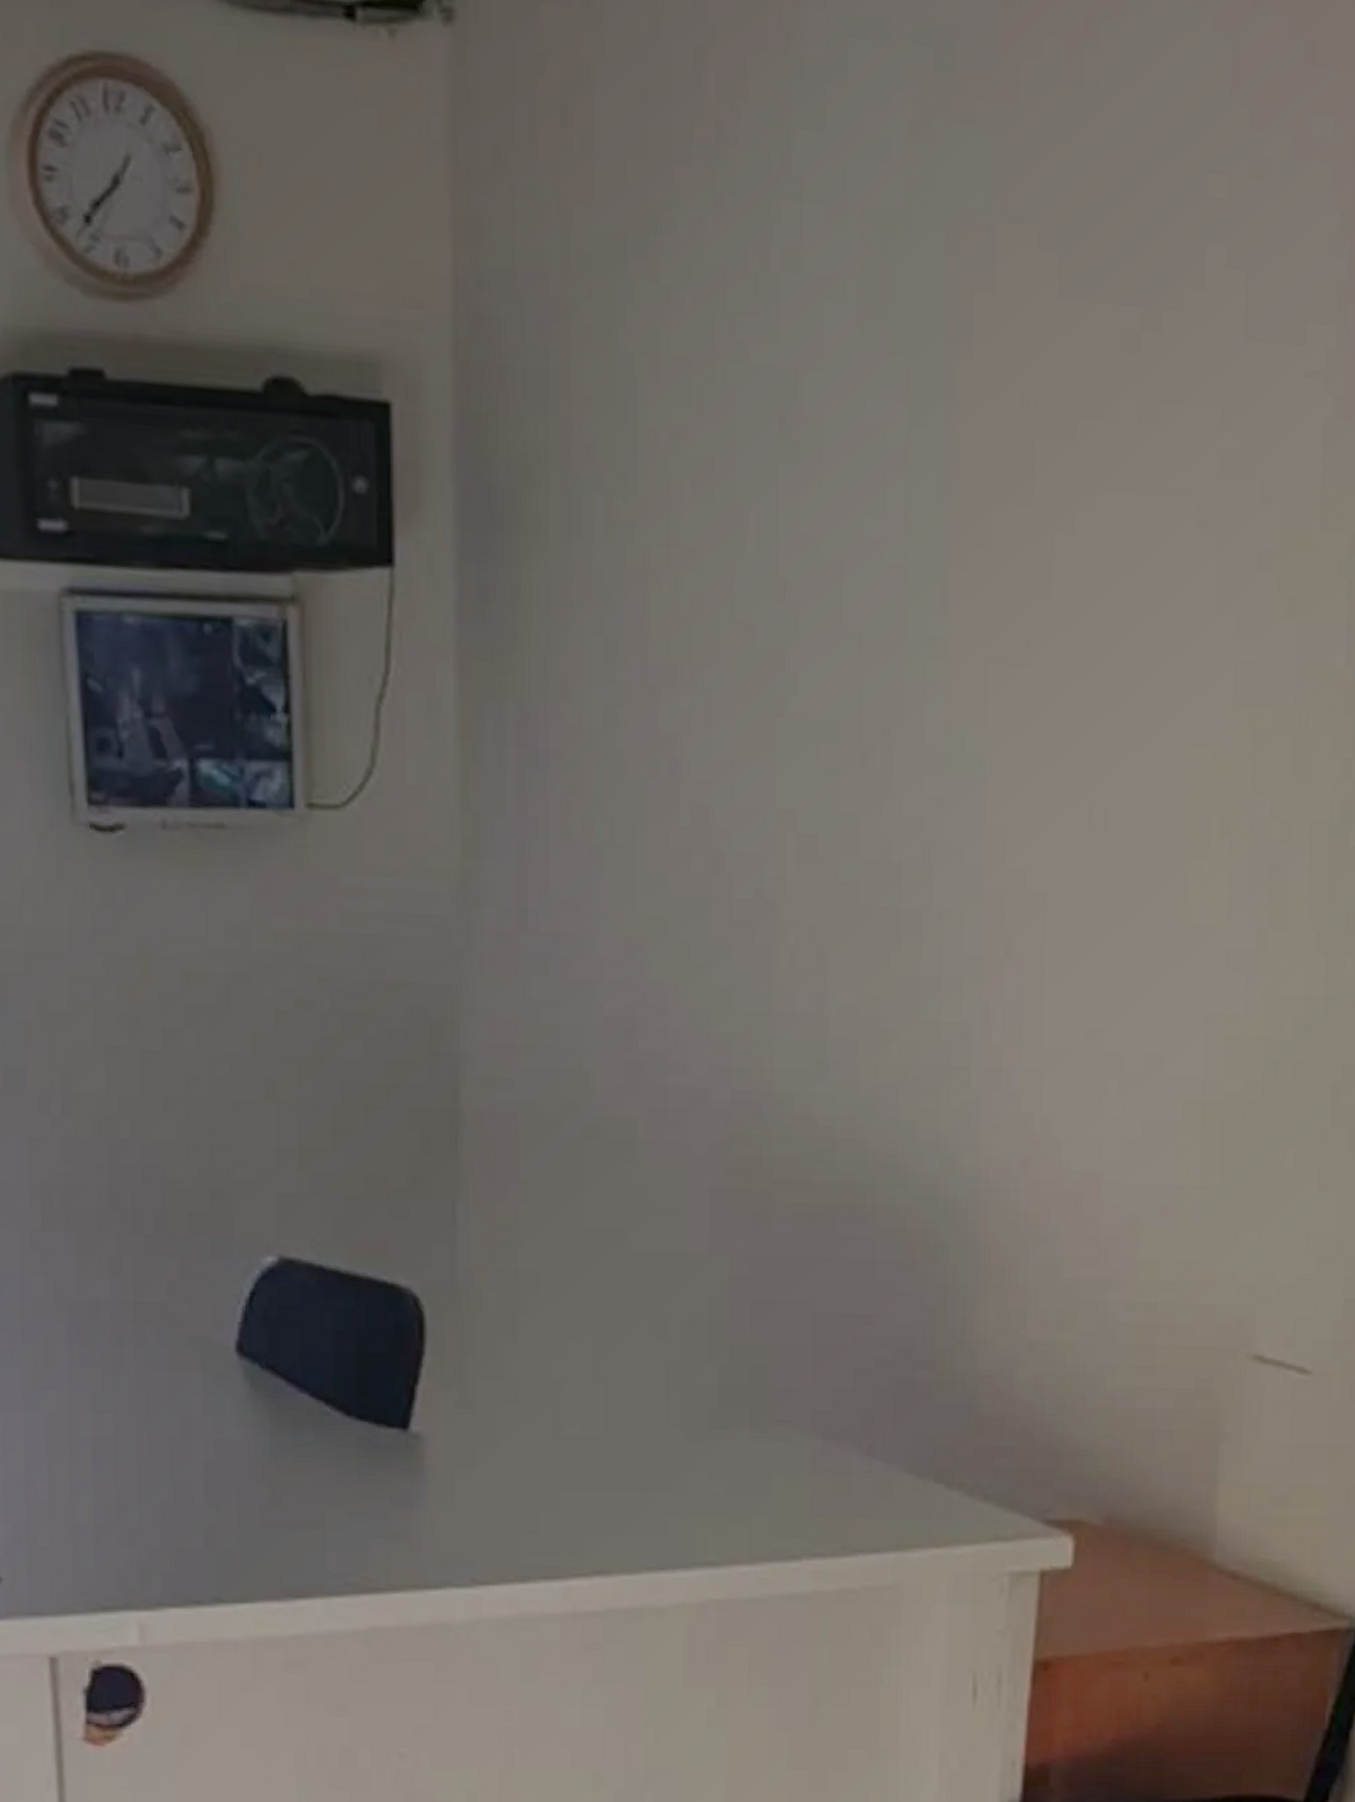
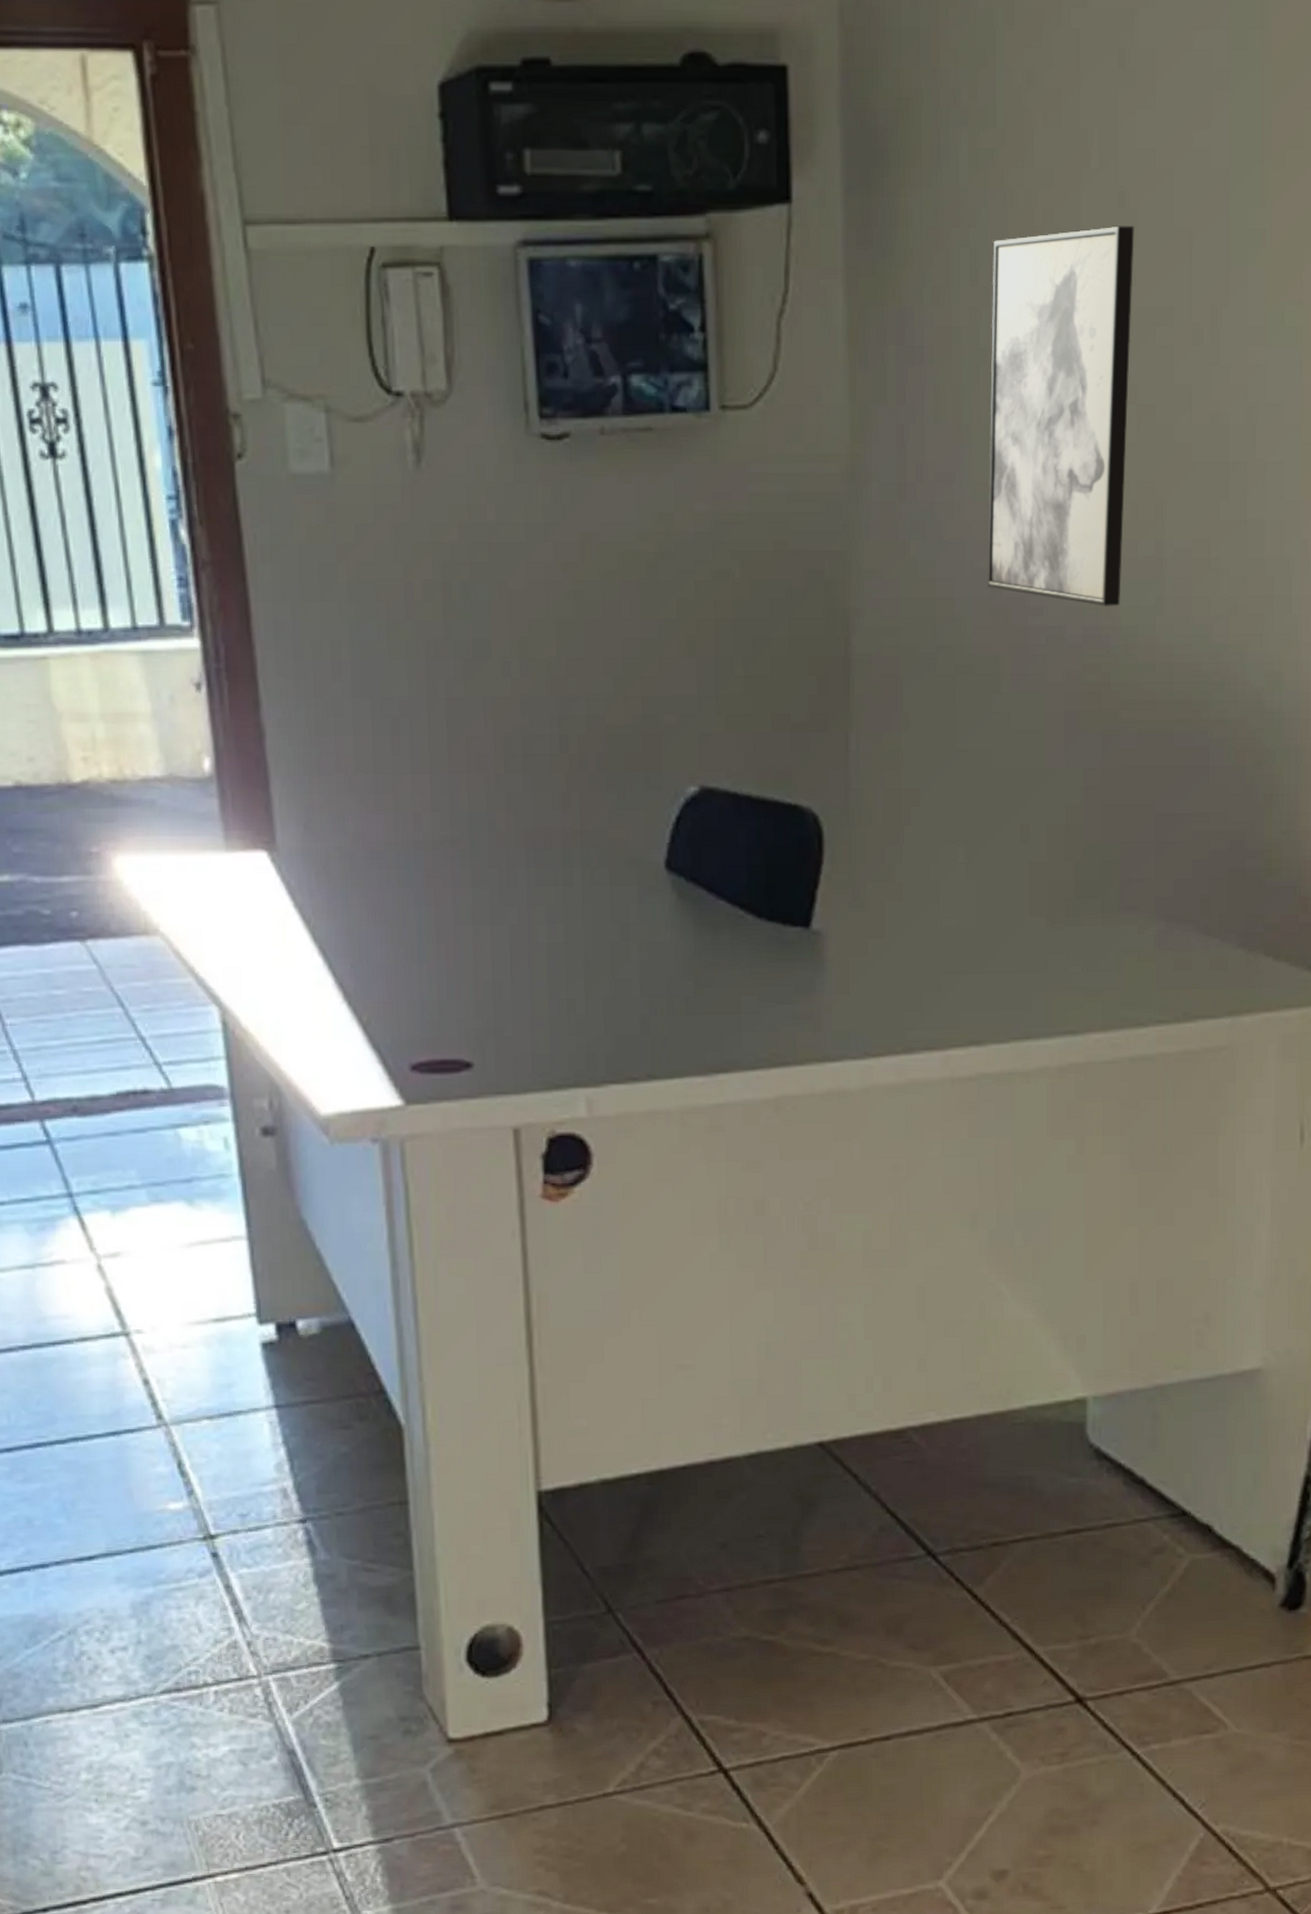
wall art: none [621,622,796,1069] -> present [987,225,1134,606]

